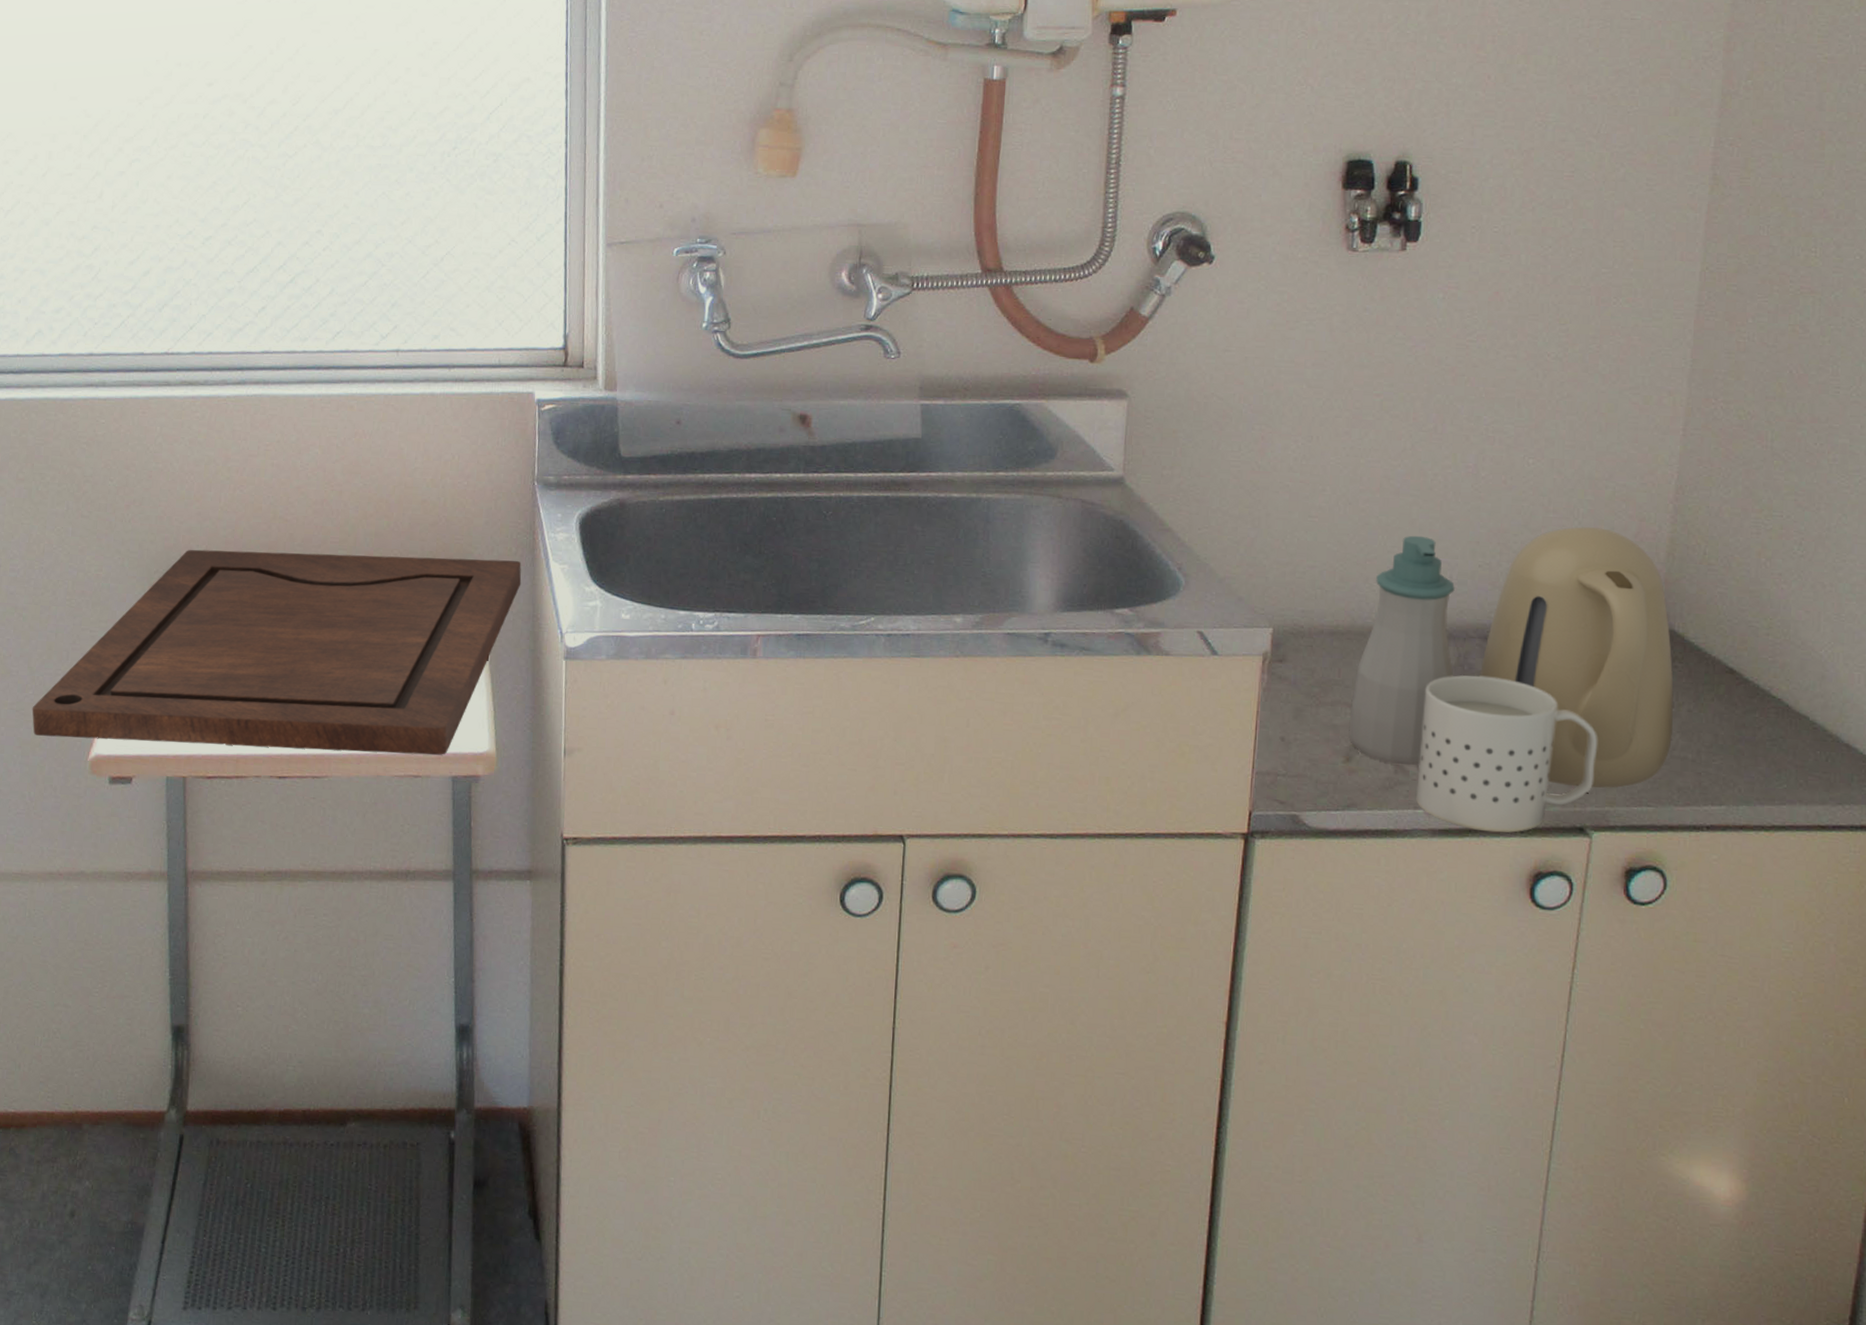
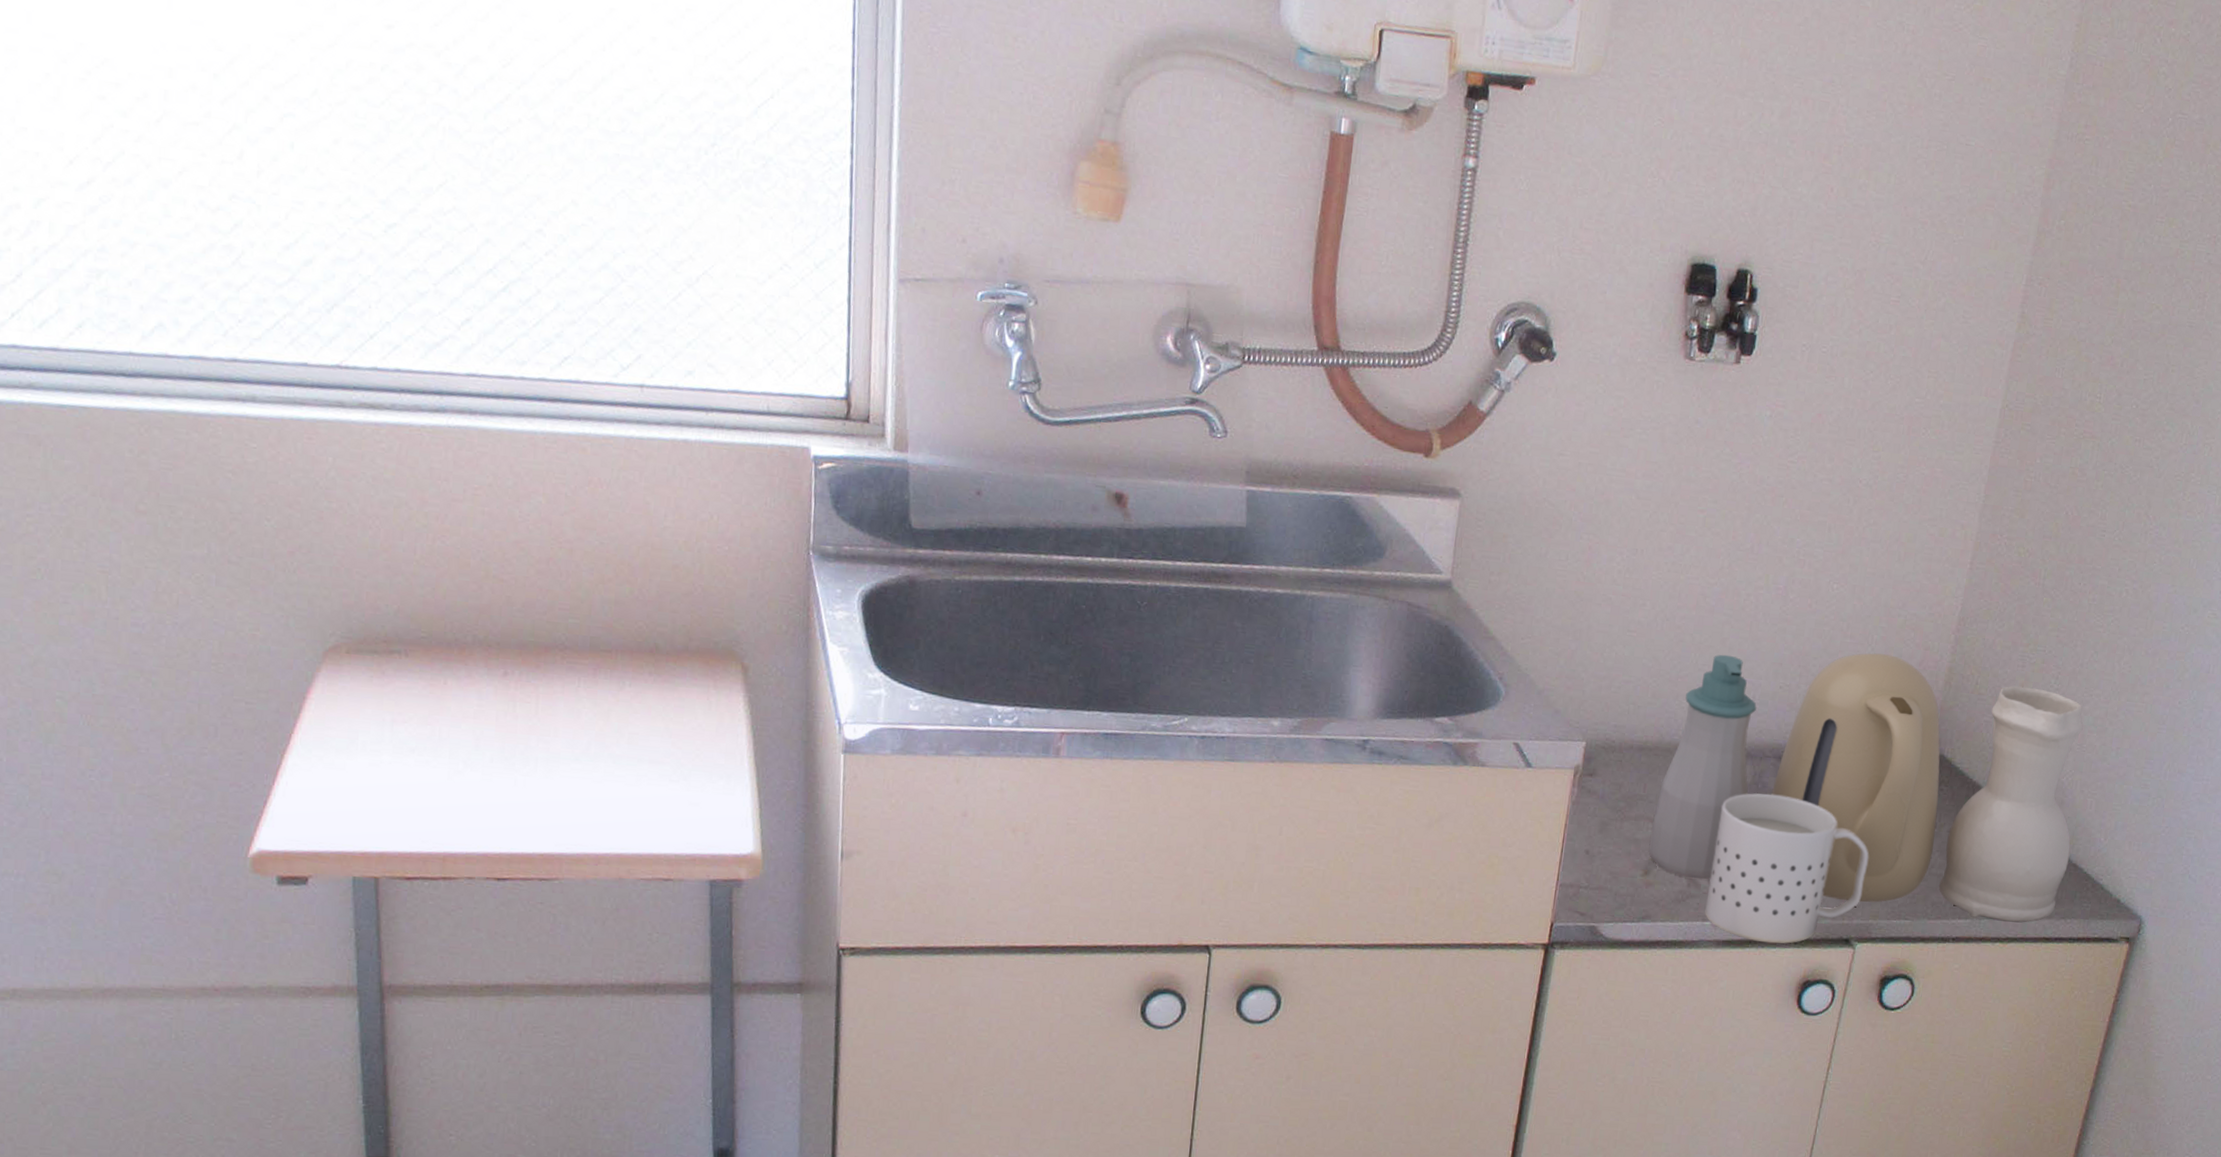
cutting board: present [32,549,522,755] -> none [169,609,793,857]
ceramic jug: none [1684,554,1839,810] -> present [1939,685,2083,923]

